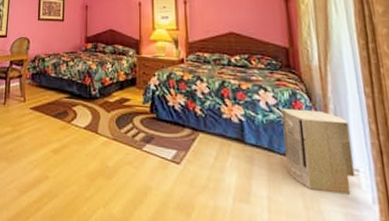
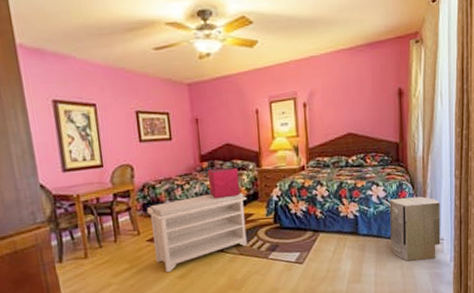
bench: none [34,73,125,144] -> present [146,193,247,273]
storage bin: none [90,50,119,79] -> present [207,167,241,199]

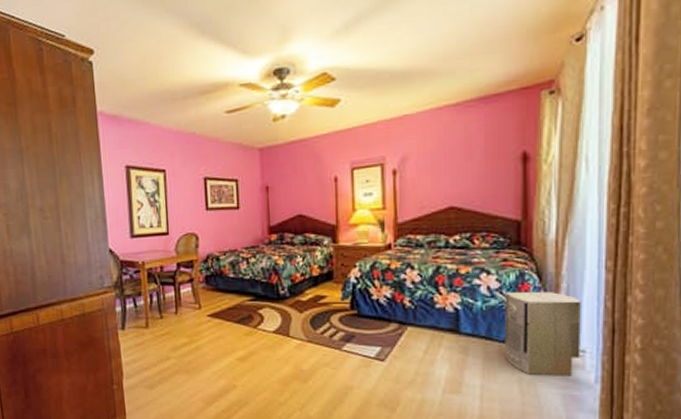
bench: present [146,193,247,273] -> none [209,269,320,353]
storage bin: present [207,167,241,199] -> none [275,241,312,276]

